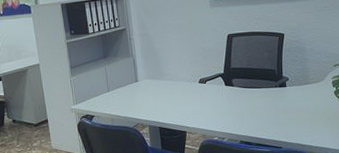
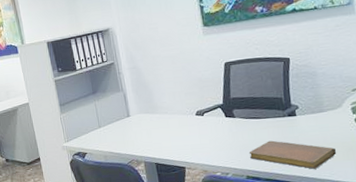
notebook: none [243,108,318,136] -> present [248,140,337,169]

